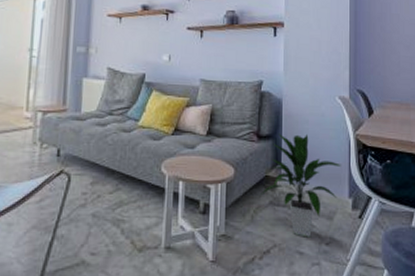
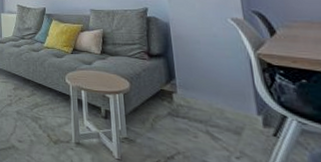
indoor plant: present [259,133,341,237] -> none [156,53,244,149]

